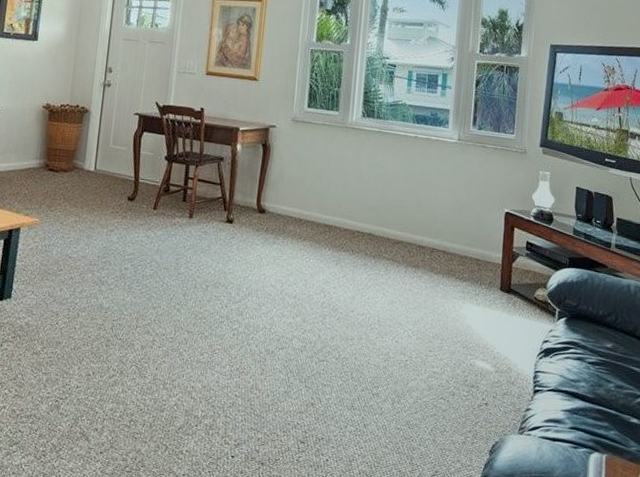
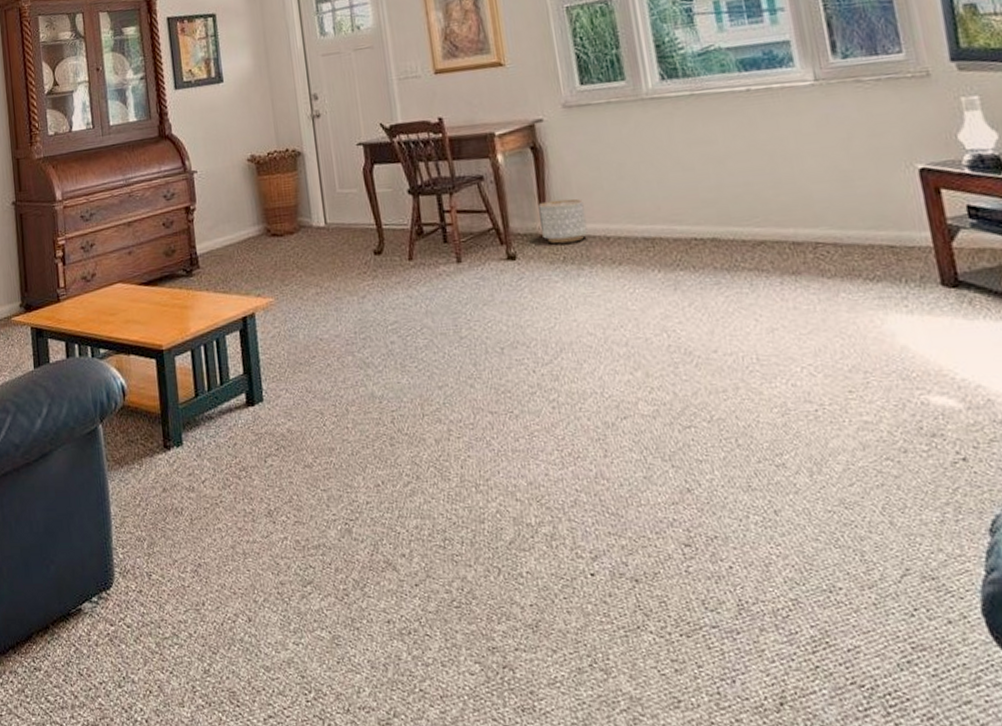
planter: none [256,185,290,219] -> present [538,198,588,244]

